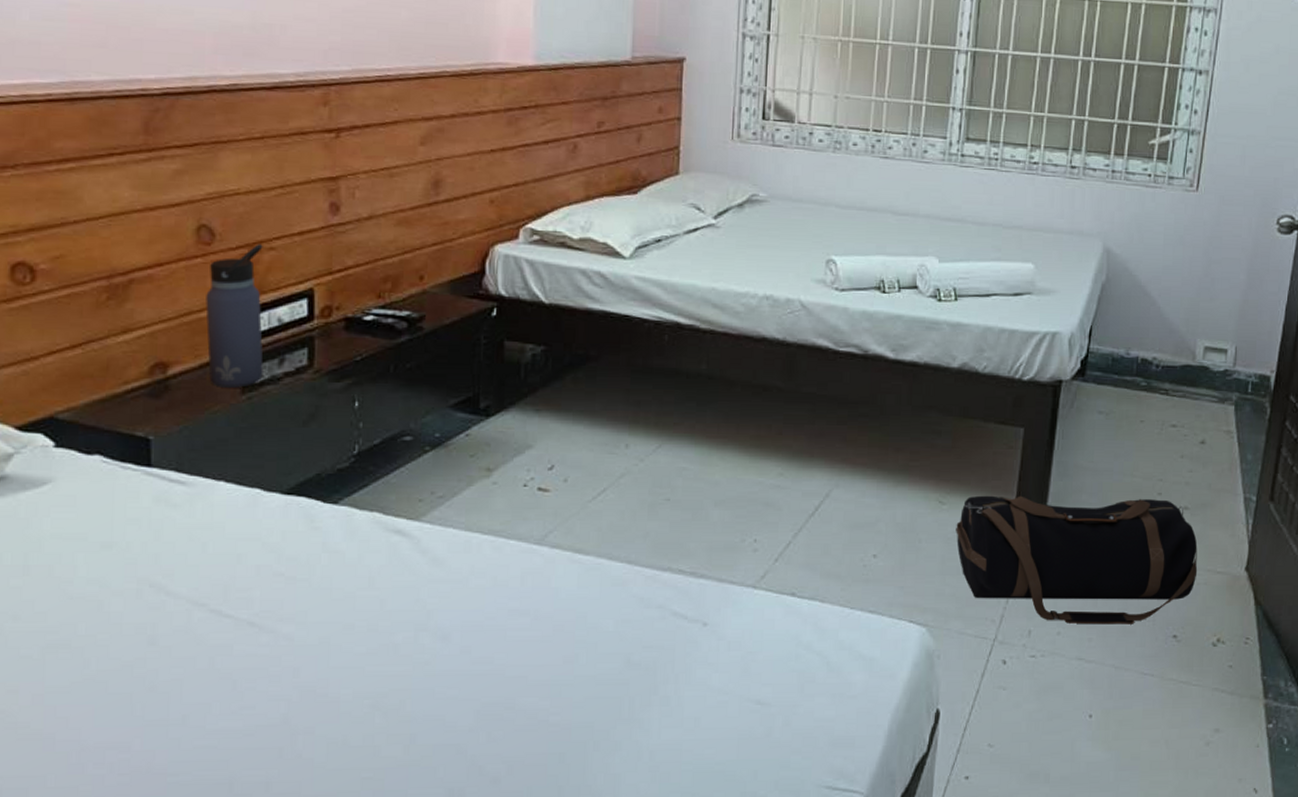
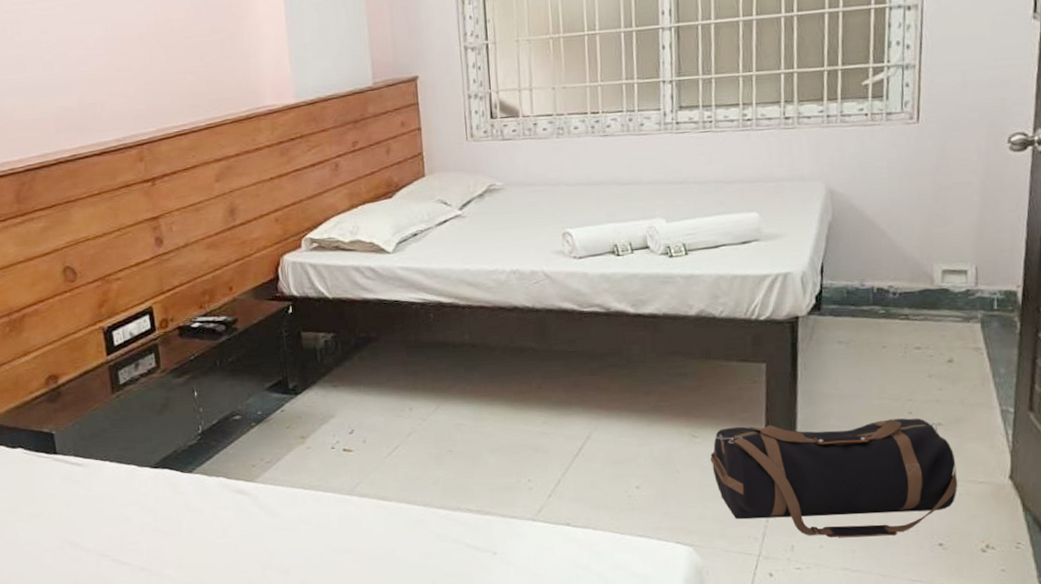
water bottle: present [205,244,264,388] -> none [76,276,125,390]

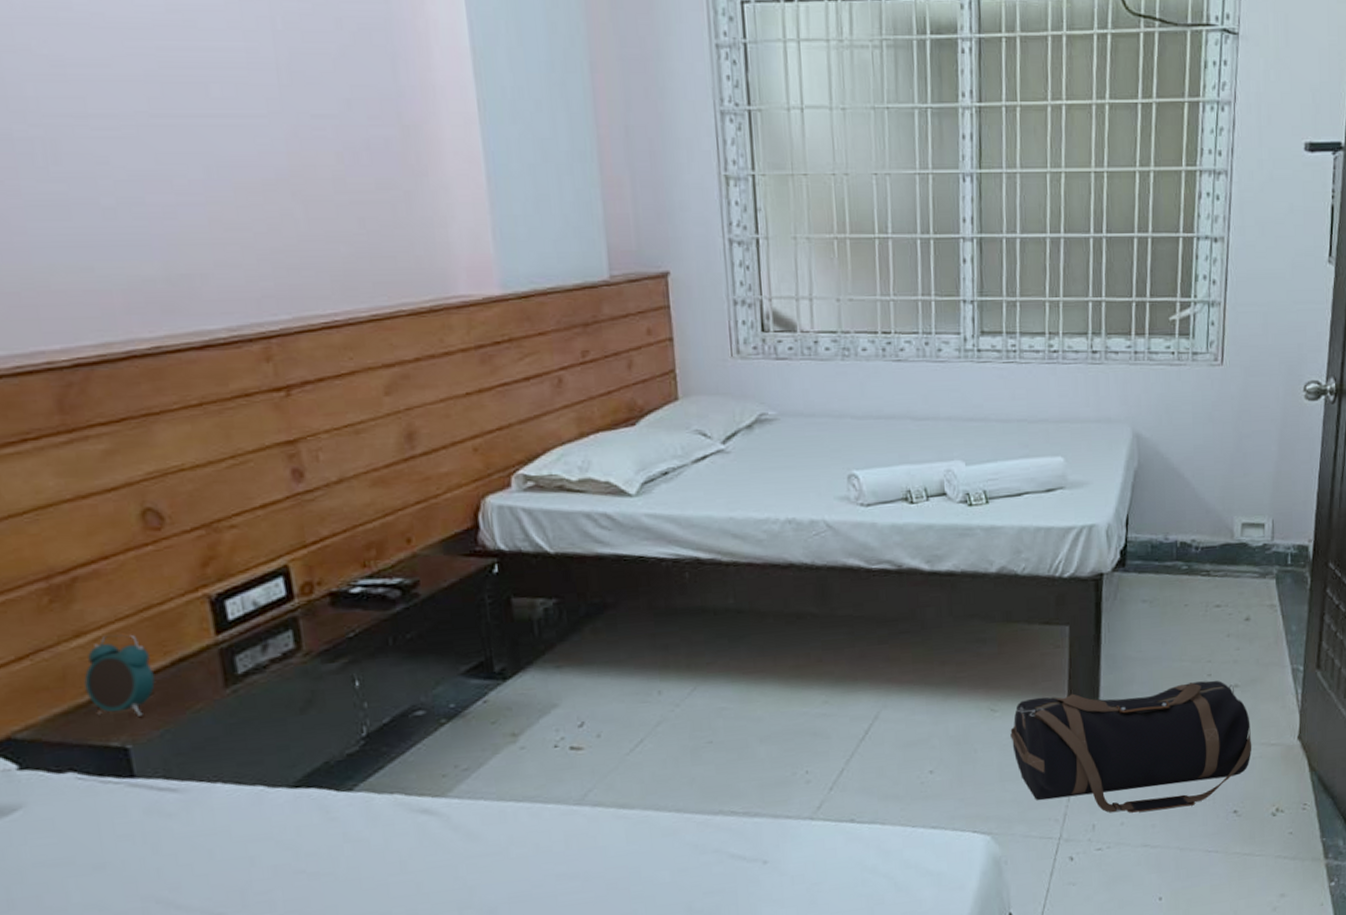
alarm clock: none [28,352,70,413] -> present [84,632,155,718]

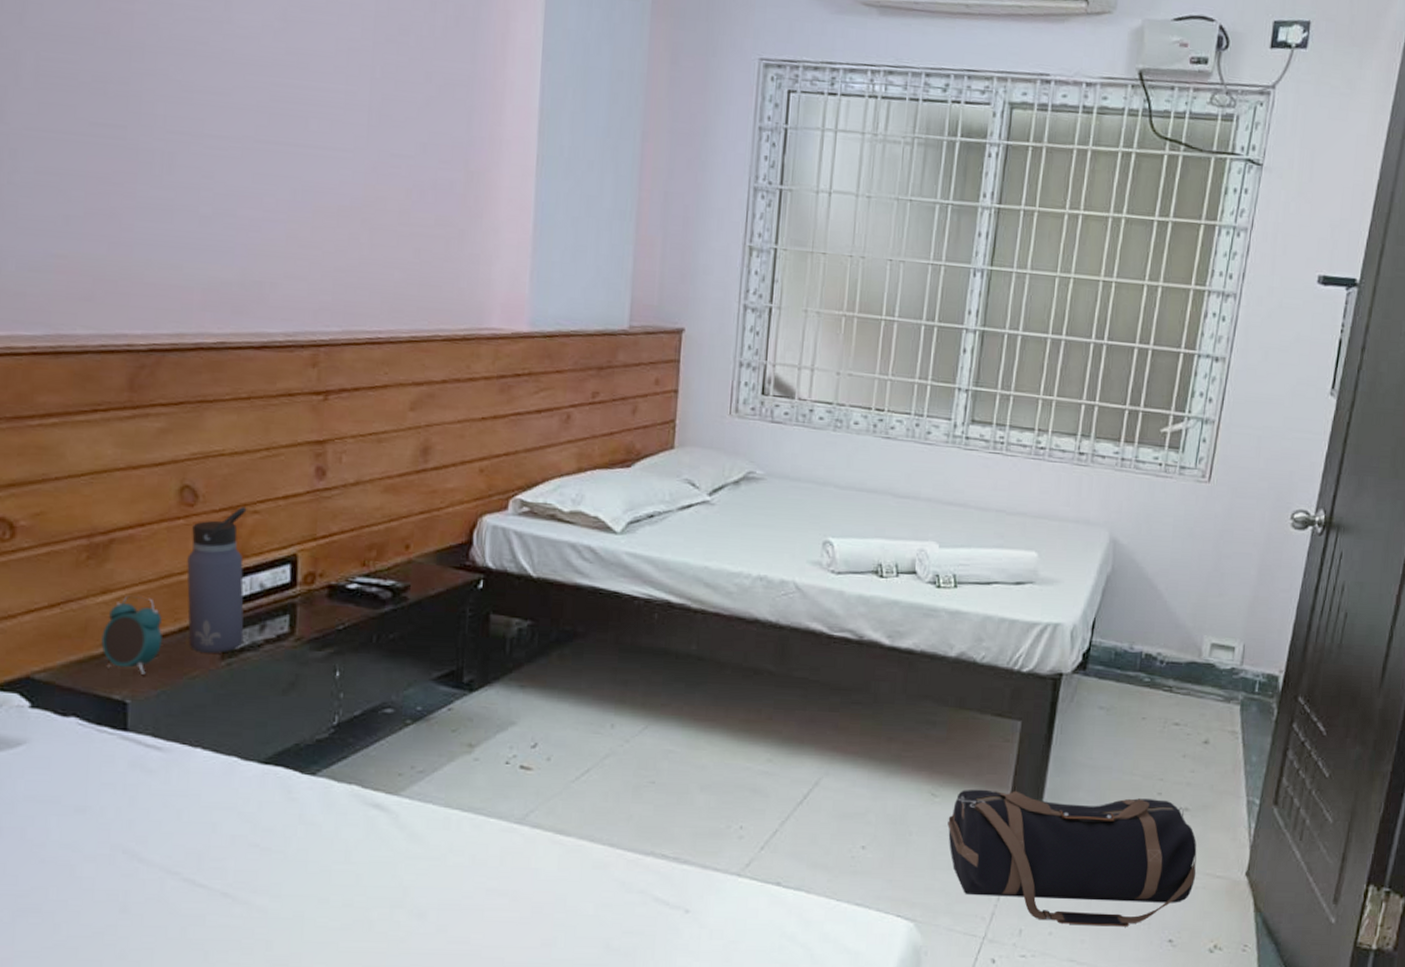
water bottle: none [164,523,246,684] -> present [187,507,247,654]

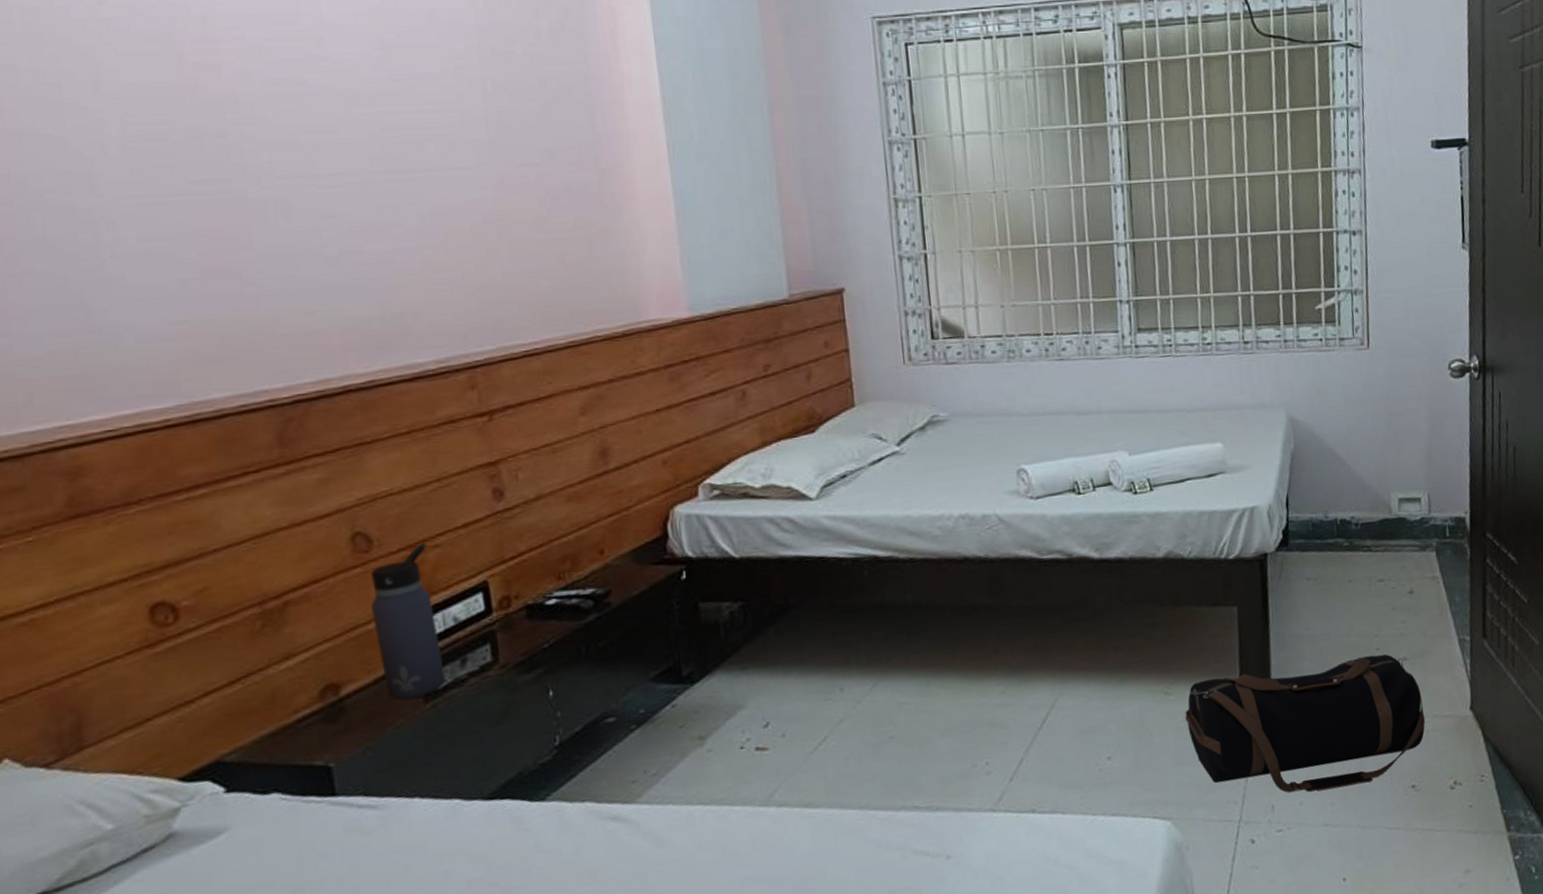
alarm clock: present [101,593,162,676] -> none [291,653,359,736]

